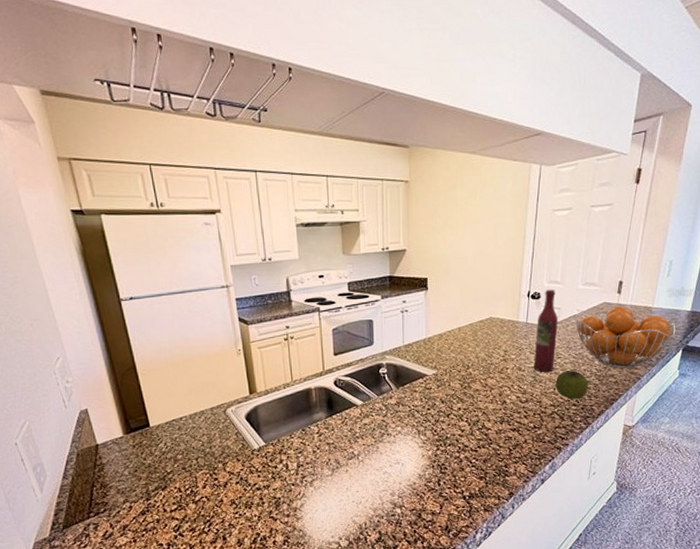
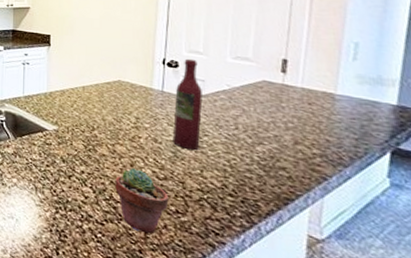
potted succulent: none [486,397,529,451] -> present [115,168,169,234]
apple: present [556,370,588,399] -> none [203,152,249,189]
fruit basket: present [576,305,676,369] -> none [226,86,377,165]

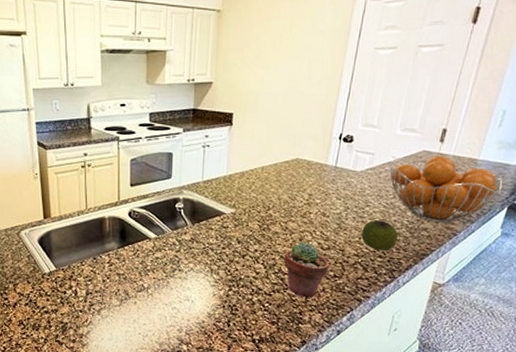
wine bottle: present [172,58,203,151] -> none [339,132,371,221]
apple: none [203,152,249,189] -> present [361,220,398,250]
fruit basket: none [226,86,377,165] -> present [389,155,503,224]

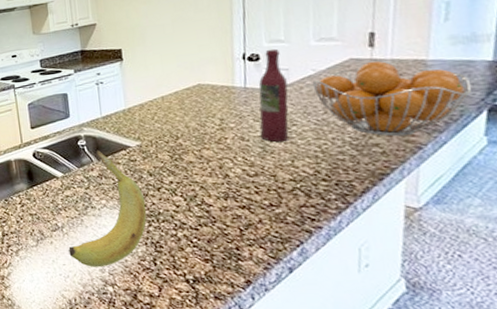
banana: none [151,213,230,328] -> present [68,149,147,267]
potted succulent: present [284,242,330,298] -> none [205,170,262,231]
wine bottle: none [339,132,371,221] -> present [258,48,289,143]
apple: present [361,220,398,250] -> none [293,139,342,173]

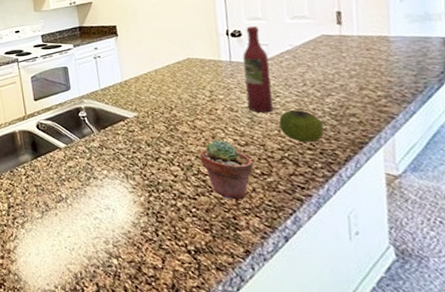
banana: present [68,149,147,267] -> none [73,120,147,239]
potted succulent: none [205,170,262,231] -> present [200,140,254,200]
apple: none [293,139,342,173] -> present [278,110,324,142]
fruit basket: present [312,61,472,137] -> none [290,37,432,107]

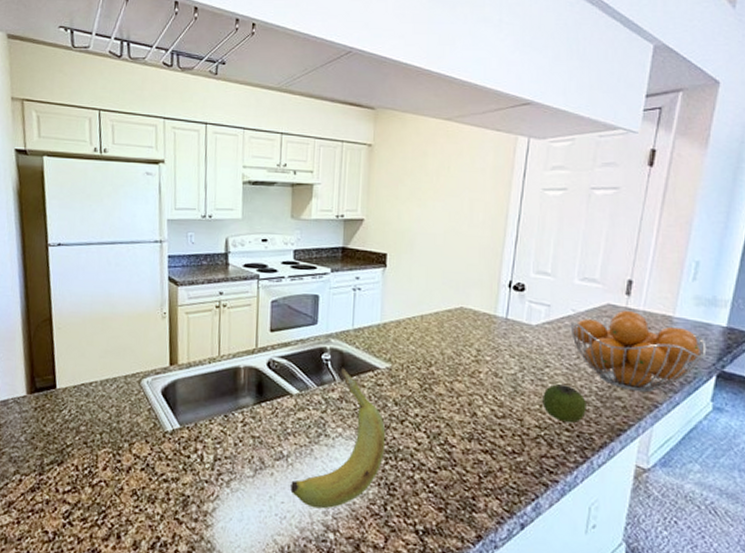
banana: none [73,120,147,239] -> present [290,367,386,509]
potted succulent: present [200,140,254,200] -> none [451,408,506,479]
wine bottle: present [242,25,274,113] -> none [513,280,547,384]
fruit basket: none [290,37,432,107] -> present [570,310,707,393]

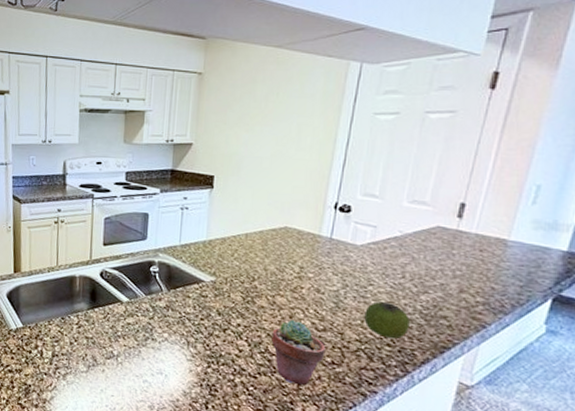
banana: present [290,367,386,509] -> none [120,279,209,404]
potted succulent: none [451,408,506,479] -> present [271,320,326,386]
fruit basket: present [570,310,707,393] -> none [396,232,543,313]

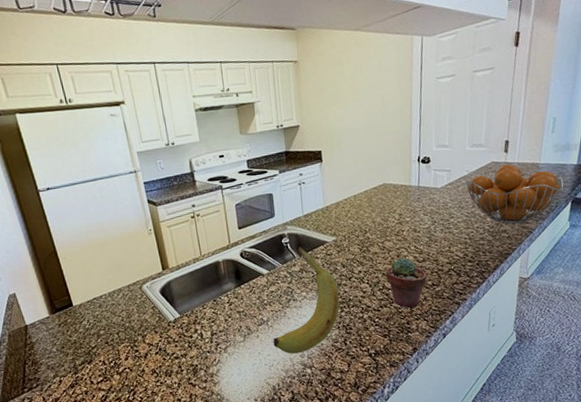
banana: none [120,279,209,404] -> present [273,246,340,354]
apple: present [364,301,410,339] -> none [450,228,482,256]
fruit basket: none [396,232,543,313] -> present [466,164,564,224]

